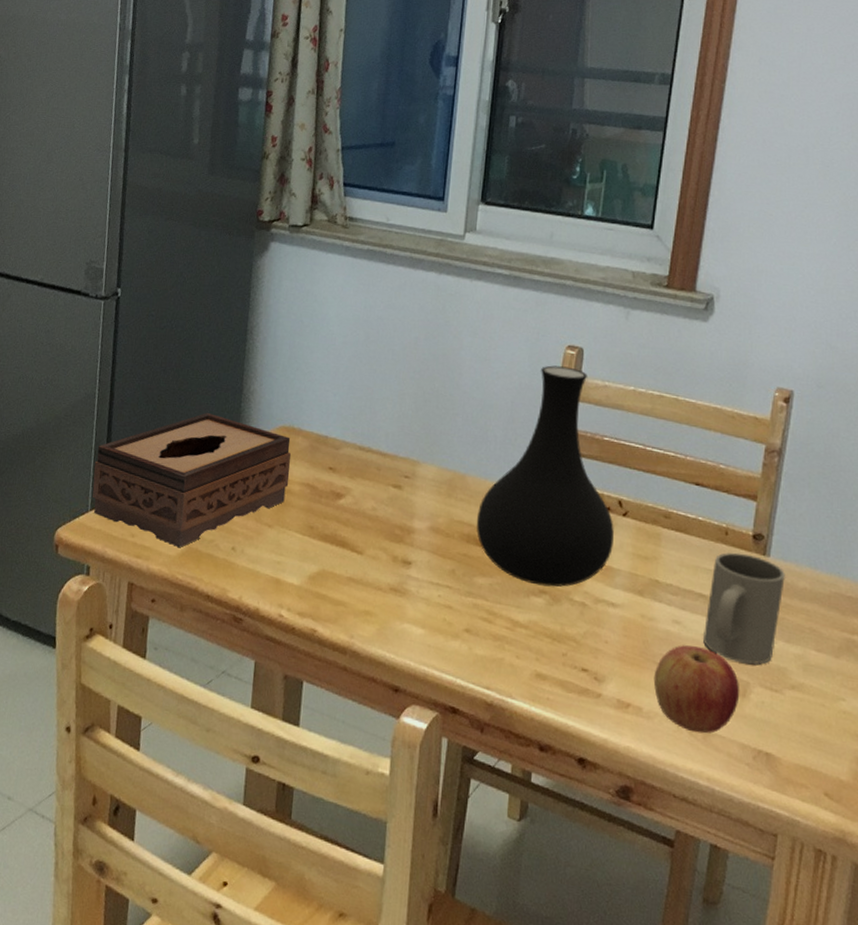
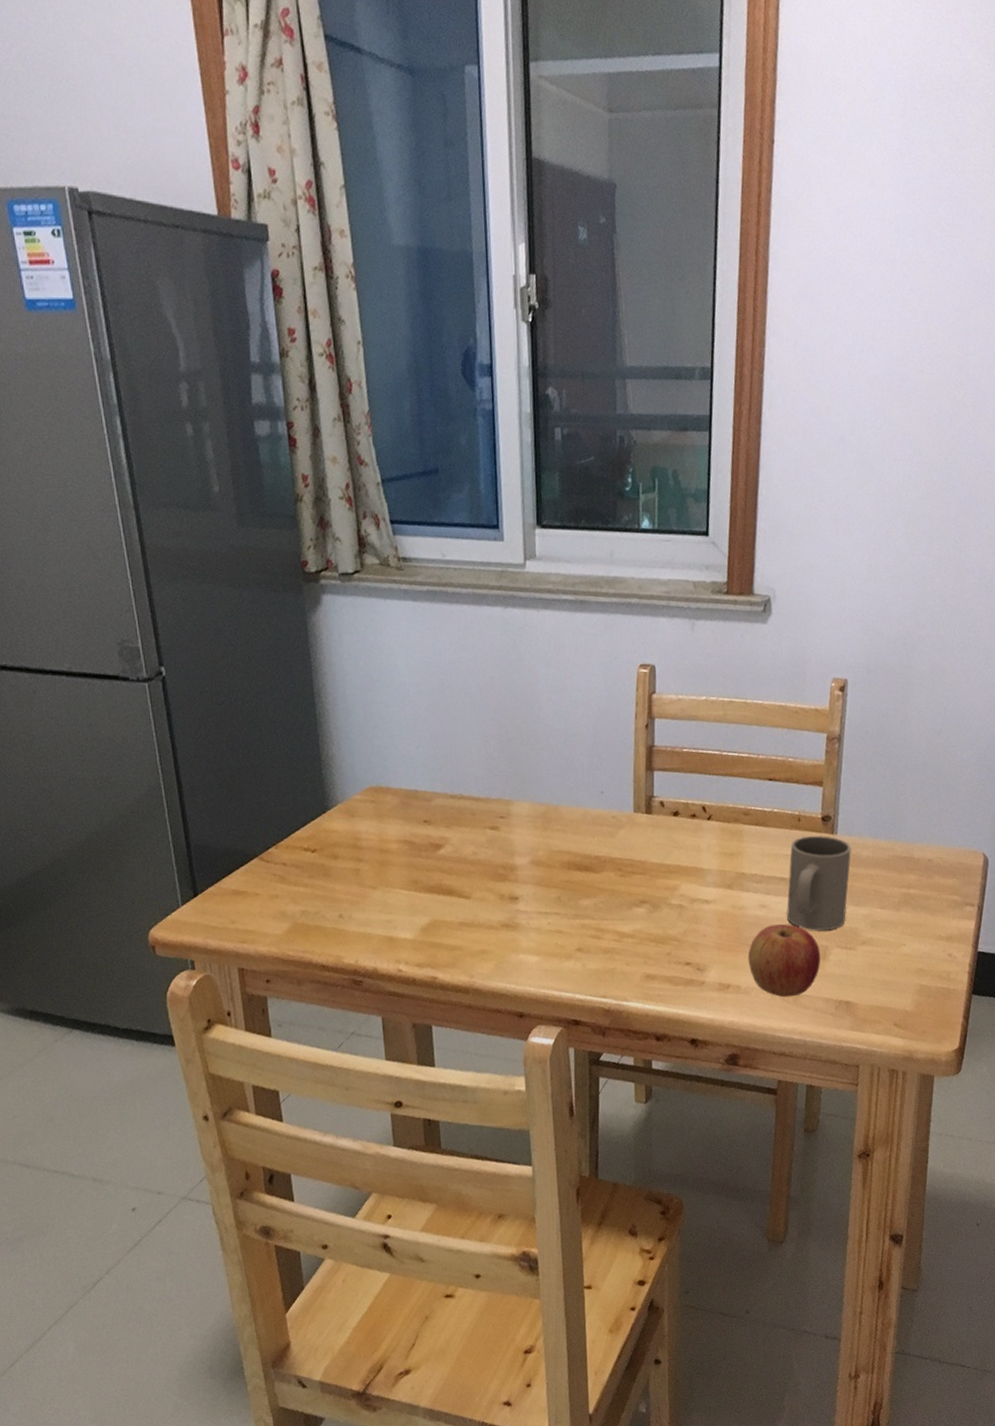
tissue box: present [92,413,292,547] -> none [175,786,386,925]
vase: present [476,365,614,587] -> none [574,686,702,897]

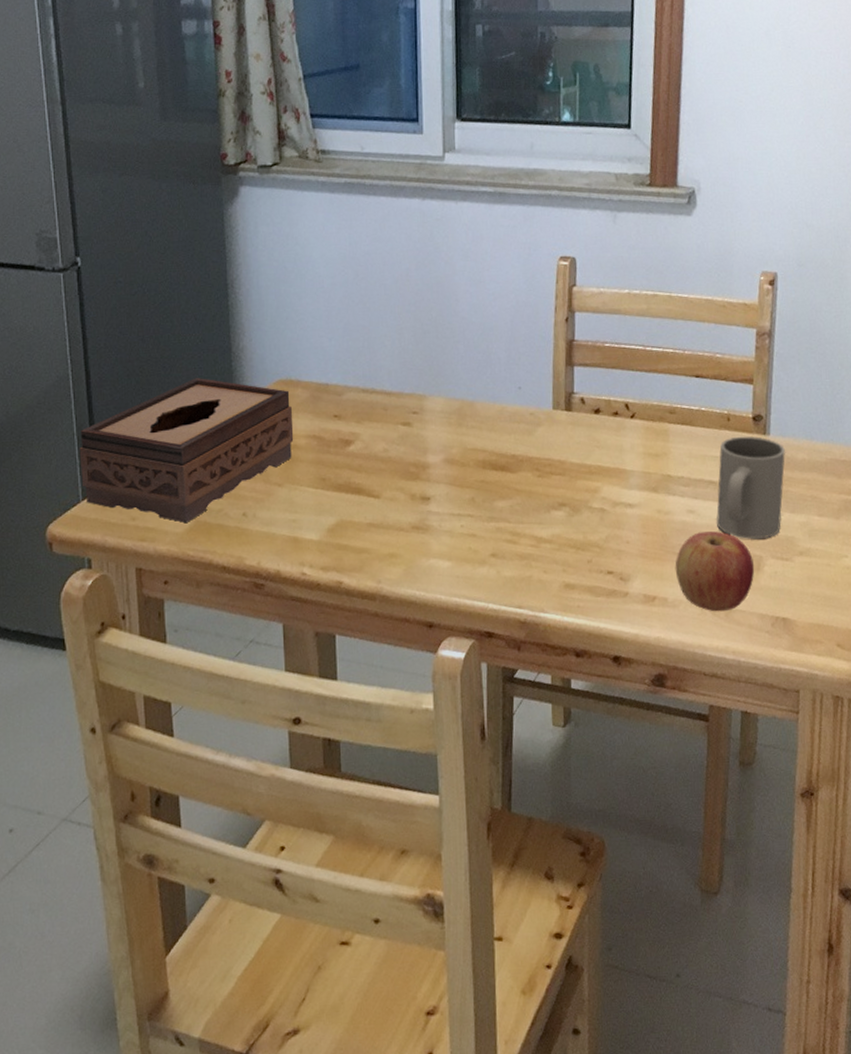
tissue box: none [175,786,386,925] -> present [79,378,294,523]

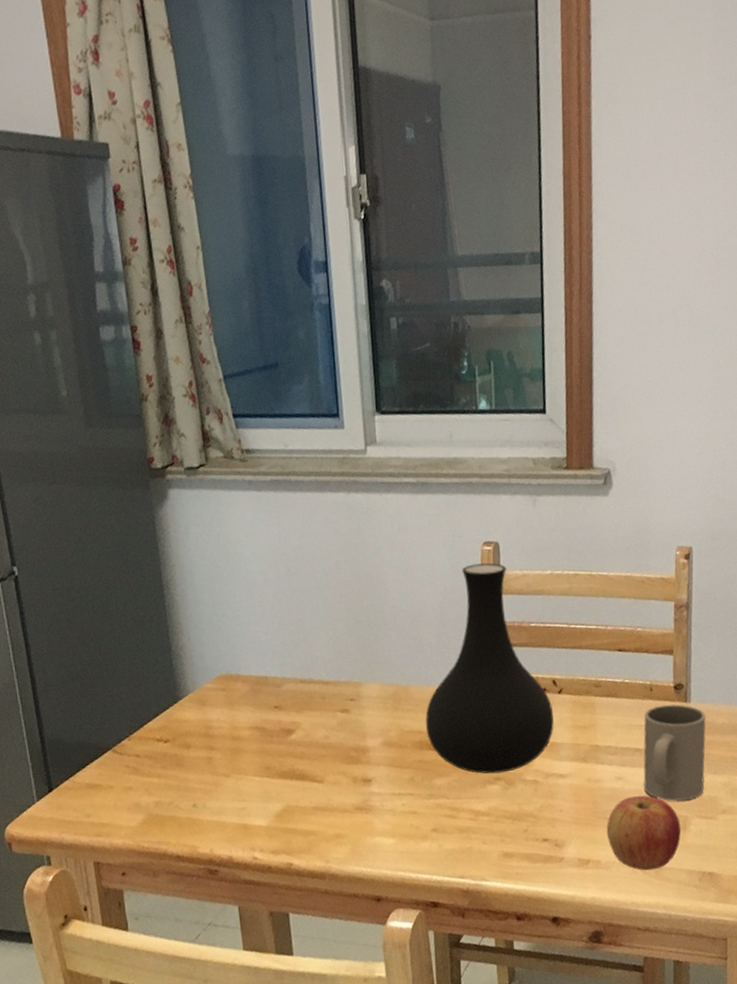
tissue box: present [79,378,294,523] -> none [30,677,238,817]
vase: none [489,278,625,499] -> present [425,563,554,774]

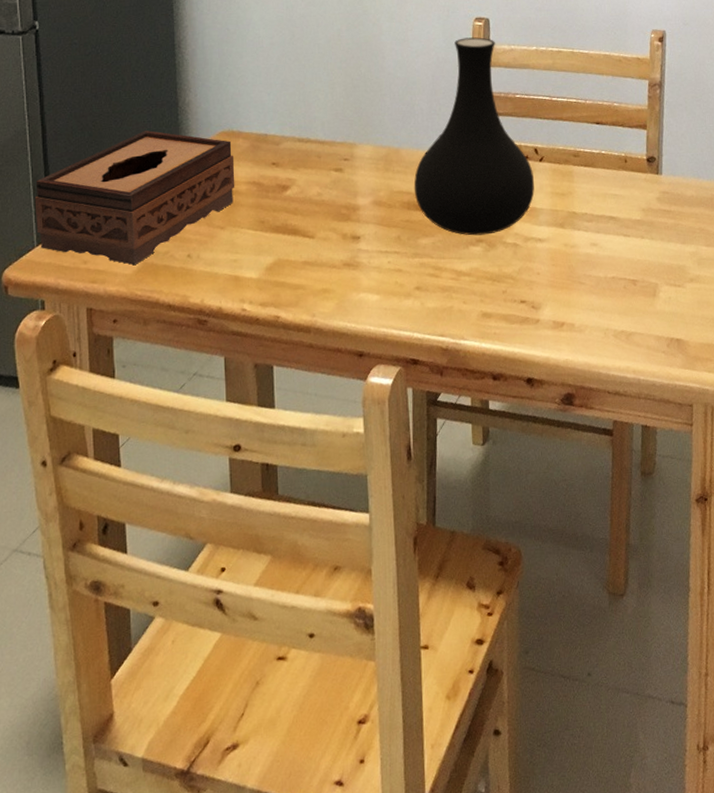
tissue box: none [30,677,238,817] -> present [34,130,235,265]
apple: present [606,795,682,871] -> none [580,262,651,335]
mug: present [643,704,706,801] -> none [617,175,676,268]

